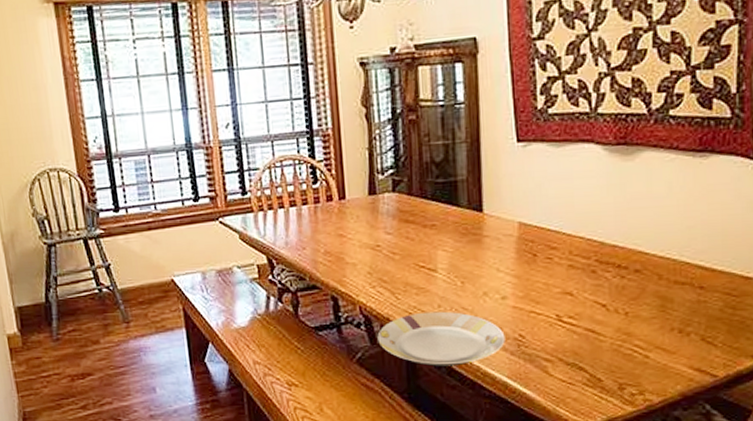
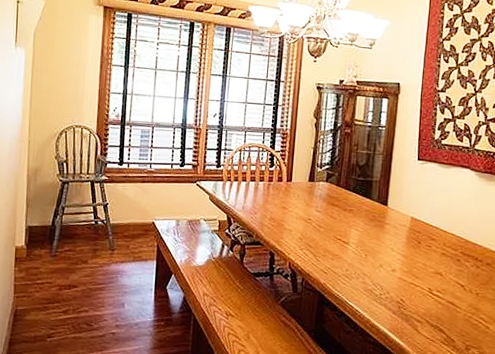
plate: present [377,311,505,367] -> none [298,273,391,317]

